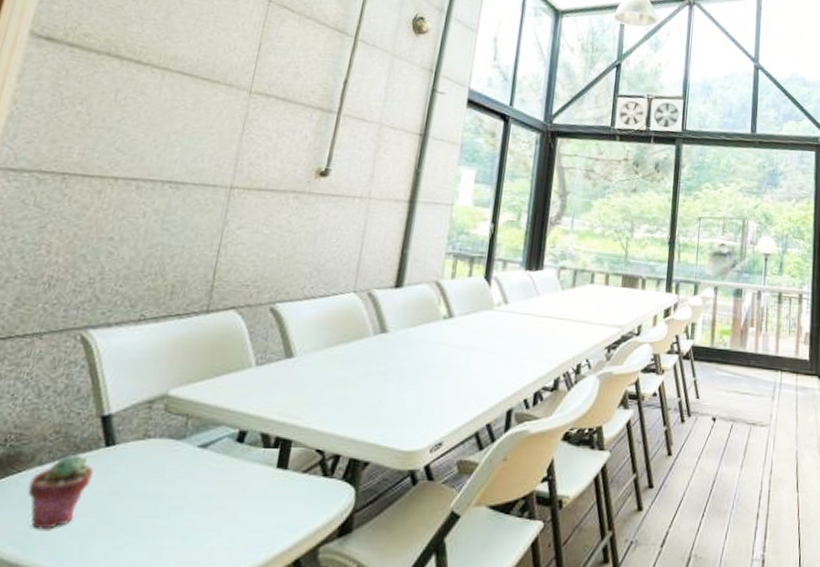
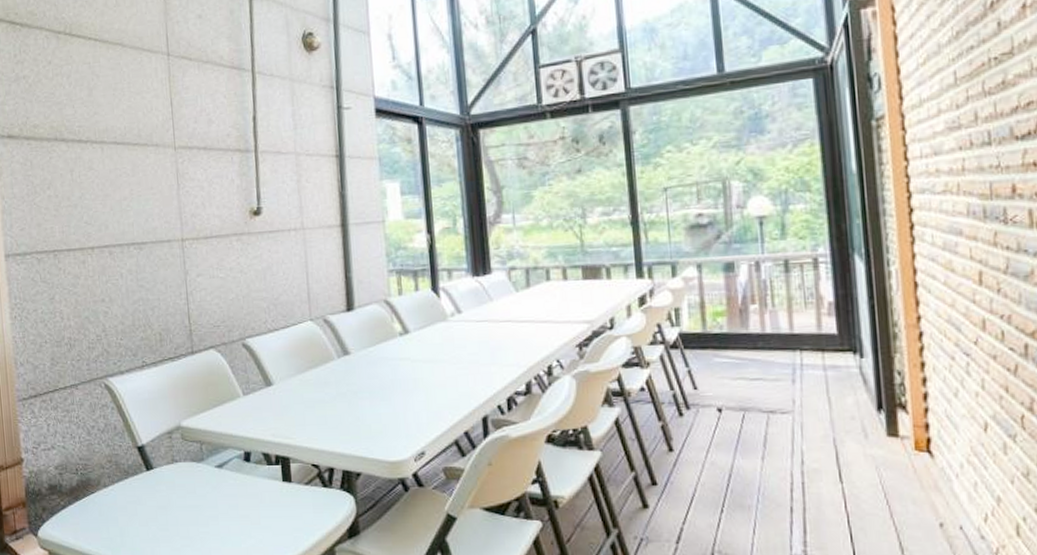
potted succulent: present [27,455,94,530] -> none [102,478,144,536]

